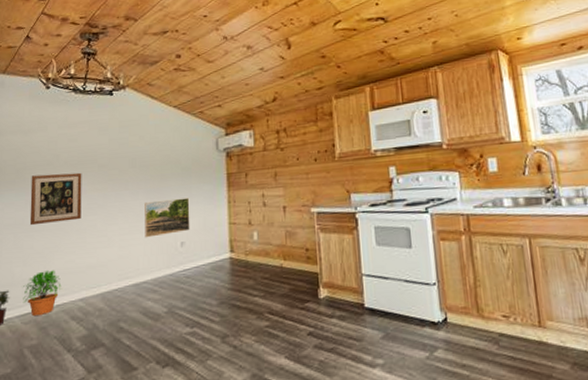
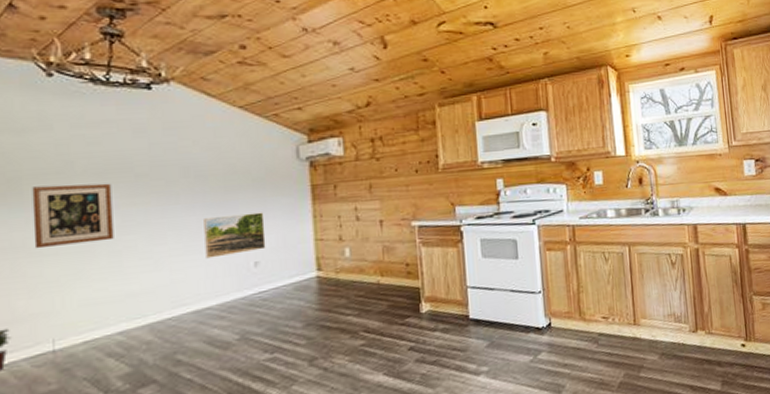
potted plant: present [23,270,62,317] -> none [31,301,90,358]

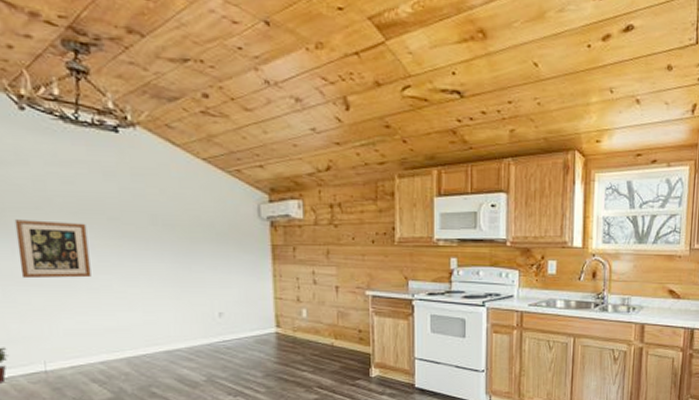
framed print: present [204,212,266,259] -> none [172,265,230,305]

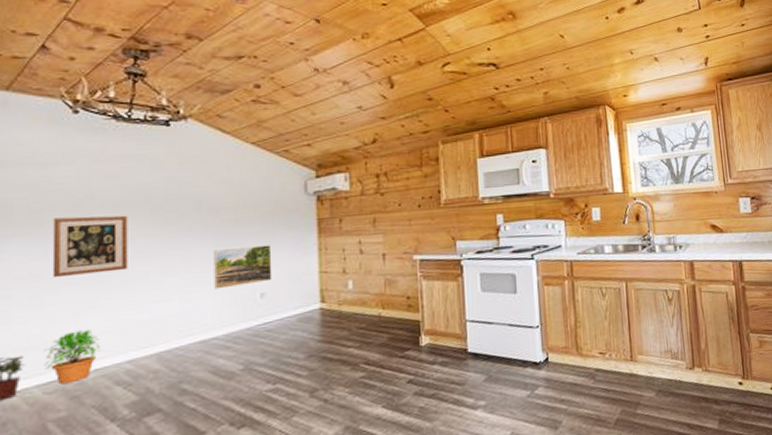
potted plant: none [24,330,75,377] -> present [44,329,101,385]
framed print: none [172,265,230,305] -> present [214,245,272,290]

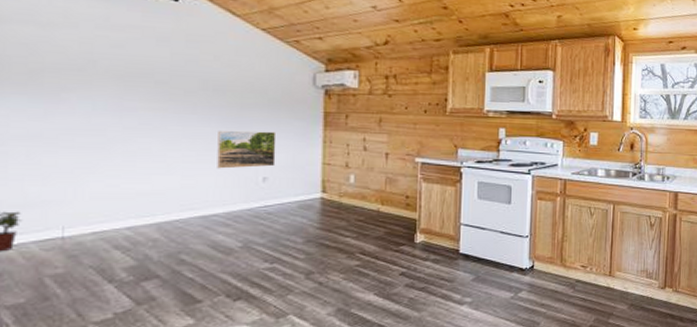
potted plant: present [44,329,101,385] -> none [42,193,100,243]
wall art: present [52,215,128,278] -> none [51,80,131,141]

